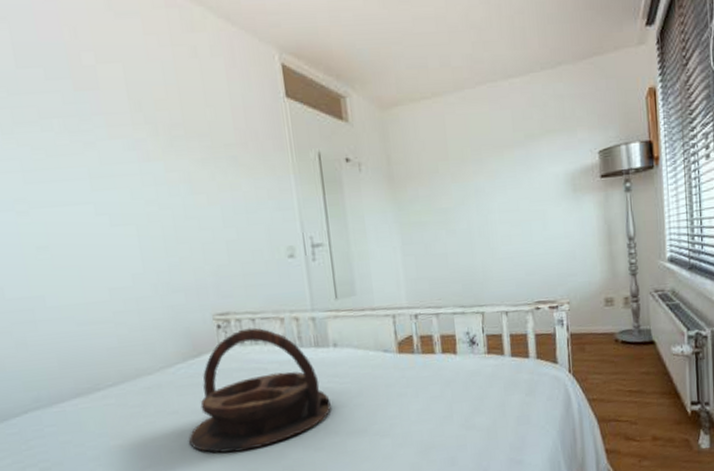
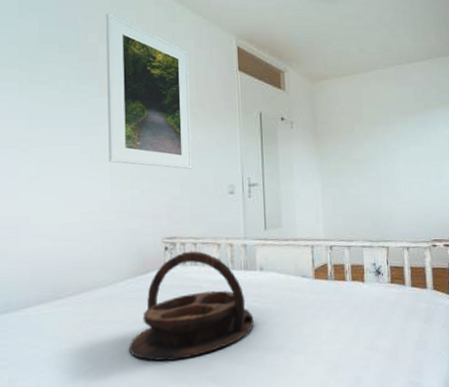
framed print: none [99,21,240,229] -> present [105,13,193,169]

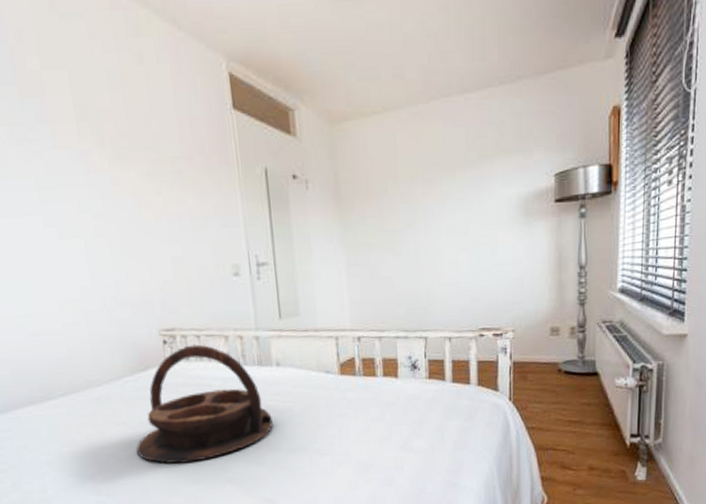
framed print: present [105,13,193,169] -> none [43,24,186,245]

